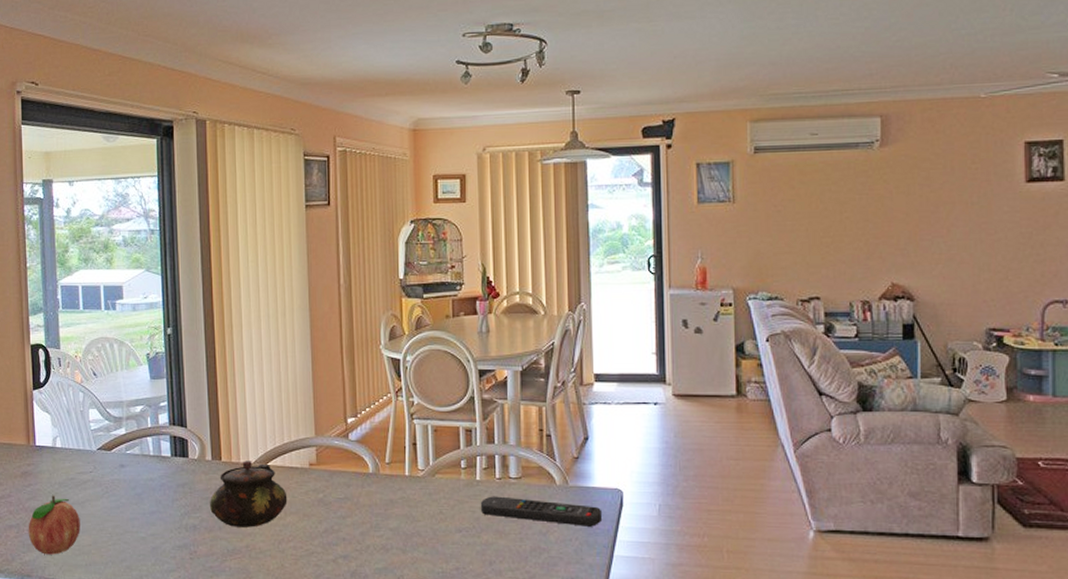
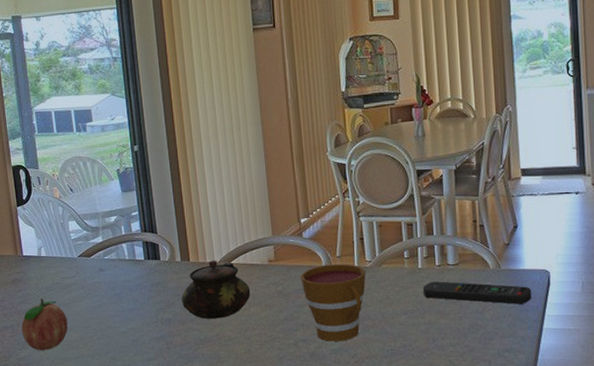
cup: none [344,471,417,560] -> present [300,264,366,342]

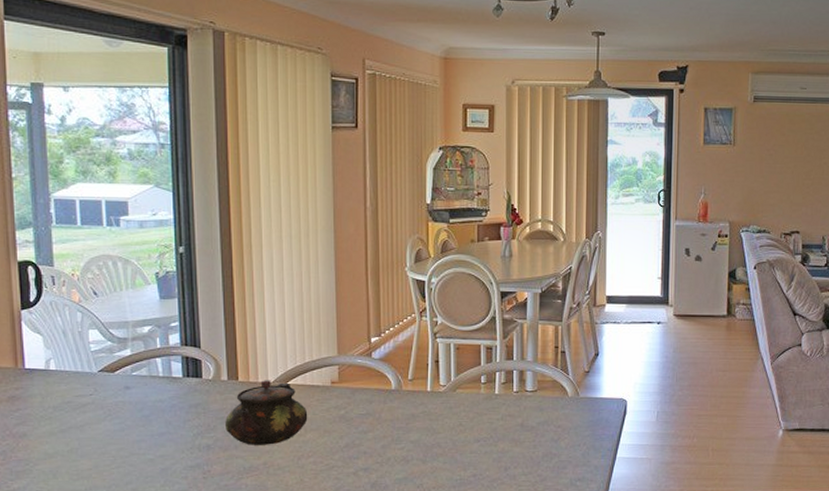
fruit: present [21,298,68,351] -> none [16,420,79,481]
cup: present [300,264,366,342] -> none [366,388,439,471]
remote control: present [422,281,532,304] -> none [498,408,608,433]

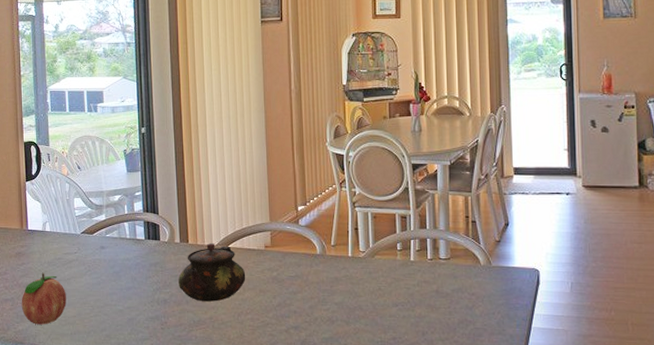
fruit: none [16,420,79,481] -> present [21,273,66,325]

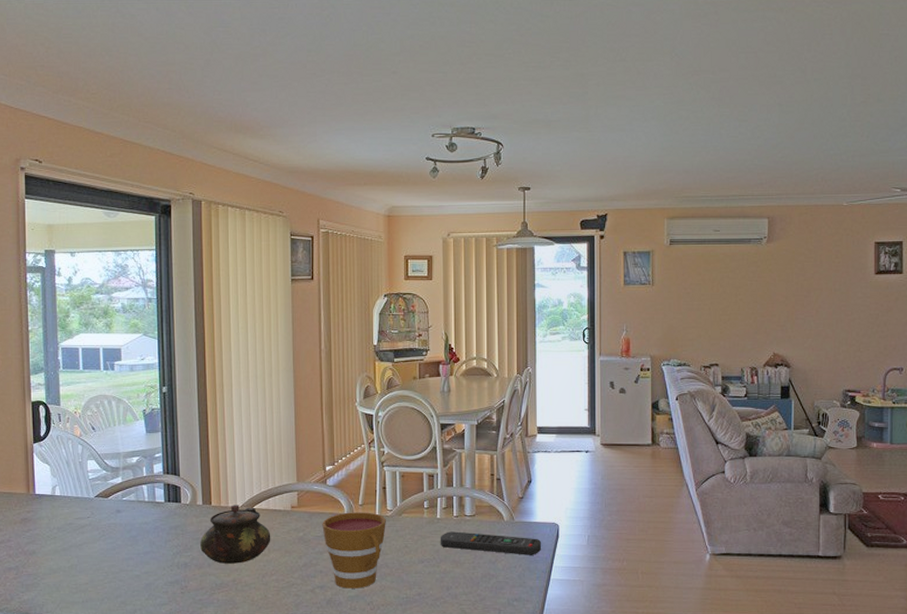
fruit: present [21,273,66,325] -> none [27,539,78,593]
cup: none [295,253,359,330] -> present [322,512,386,589]
remote control: none [414,275,522,302] -> present [440,531,542,555]

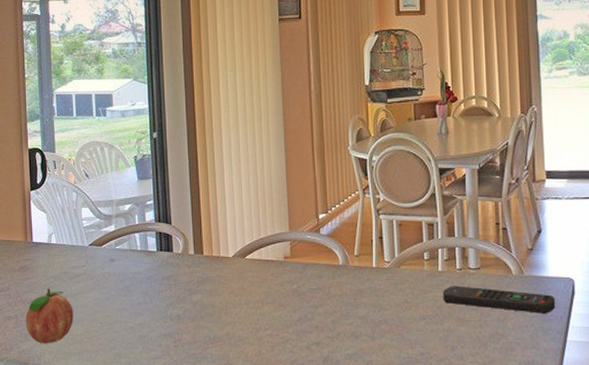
fruit: none [27,539,78,593] -> present [25,288,74,344]
teapot: present [200,505,271,564] -> none [193,254,264,317]
cup: present [322,512,386,589] -> none [316,263,384,346]

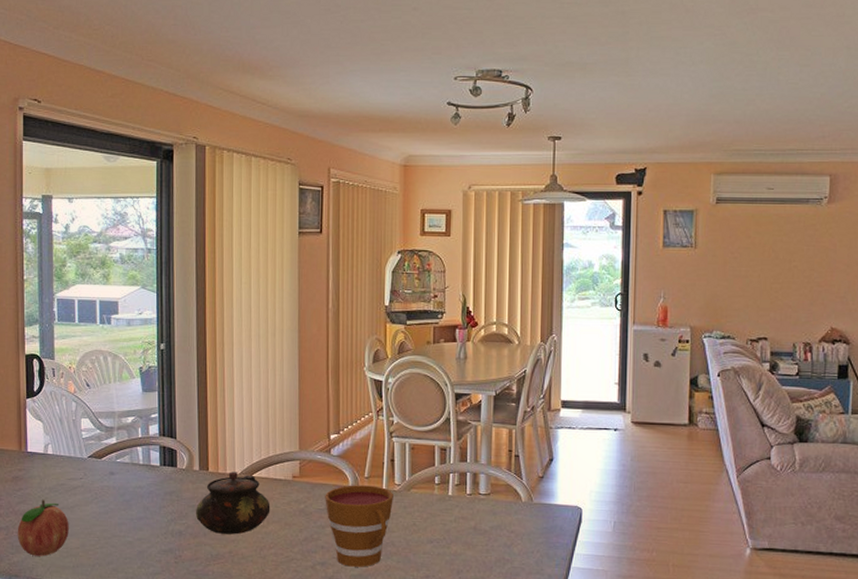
teapot: none [193,254,264,317] -> present [196,471,271,535]
cup: none [316,263,384,346] -> present [325,485,393,567]
remote control: present [442,286,556,314] -> none [451,510,563,541]

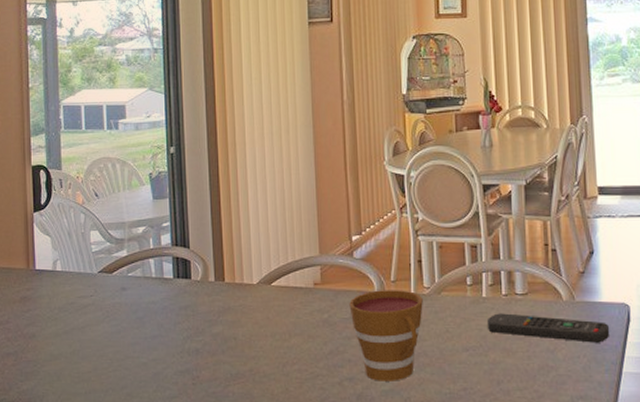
fruit: present [17,500,69,556] -> none [26,321,80,383]
teapot: present [196,471,271,535] -> none [213,281,292,350]
remote control: none [451,510,563,541] -> present [486,313,610,343]

